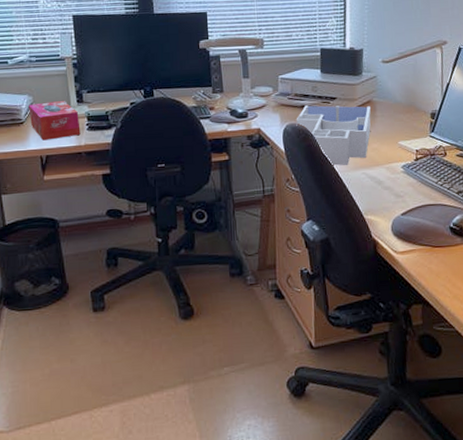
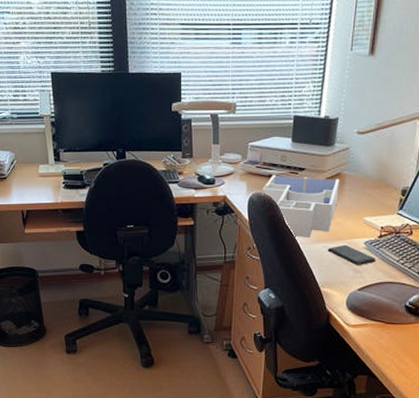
tissue box: present [29,100,81,141] -> none [11,158,57,196]
smartphone: none [366,170,416,190] -> present [327,245,376,265]

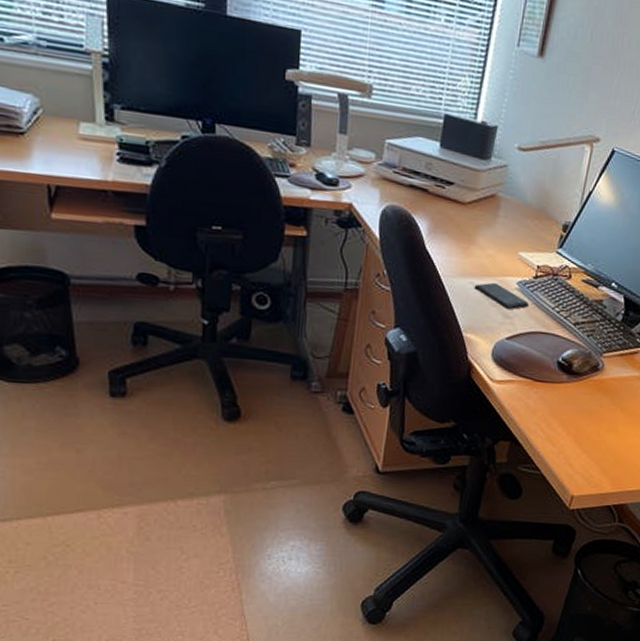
desk organizer: present [262,175,339,239] -> none [398,185,493,271]

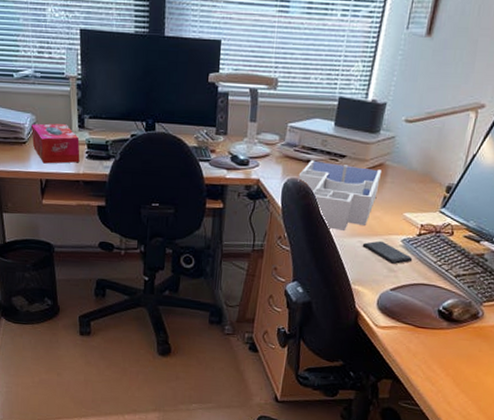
tissue box: none [33,109,108,167] -> present [31,123,80,164]
desk organizer: none [398,185,493,271] -> present [298,160,381,232]

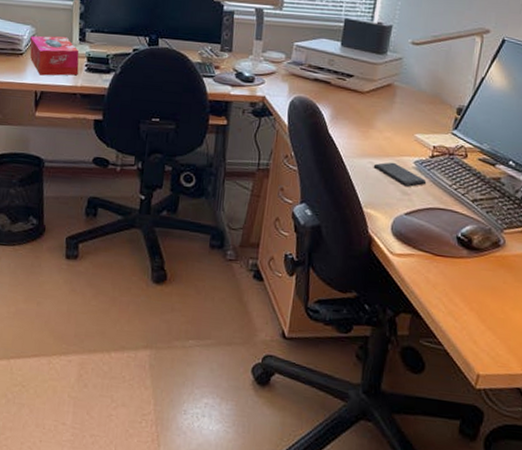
desk organizer: present [298,160,381,232] -> none [305,79,390,152]

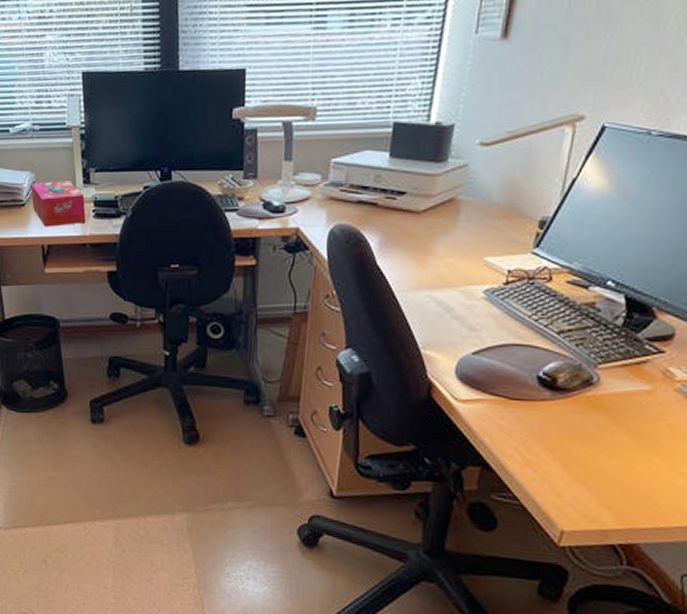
smartphone: present [373,162,427,187] -> none [432,293,500,321]

